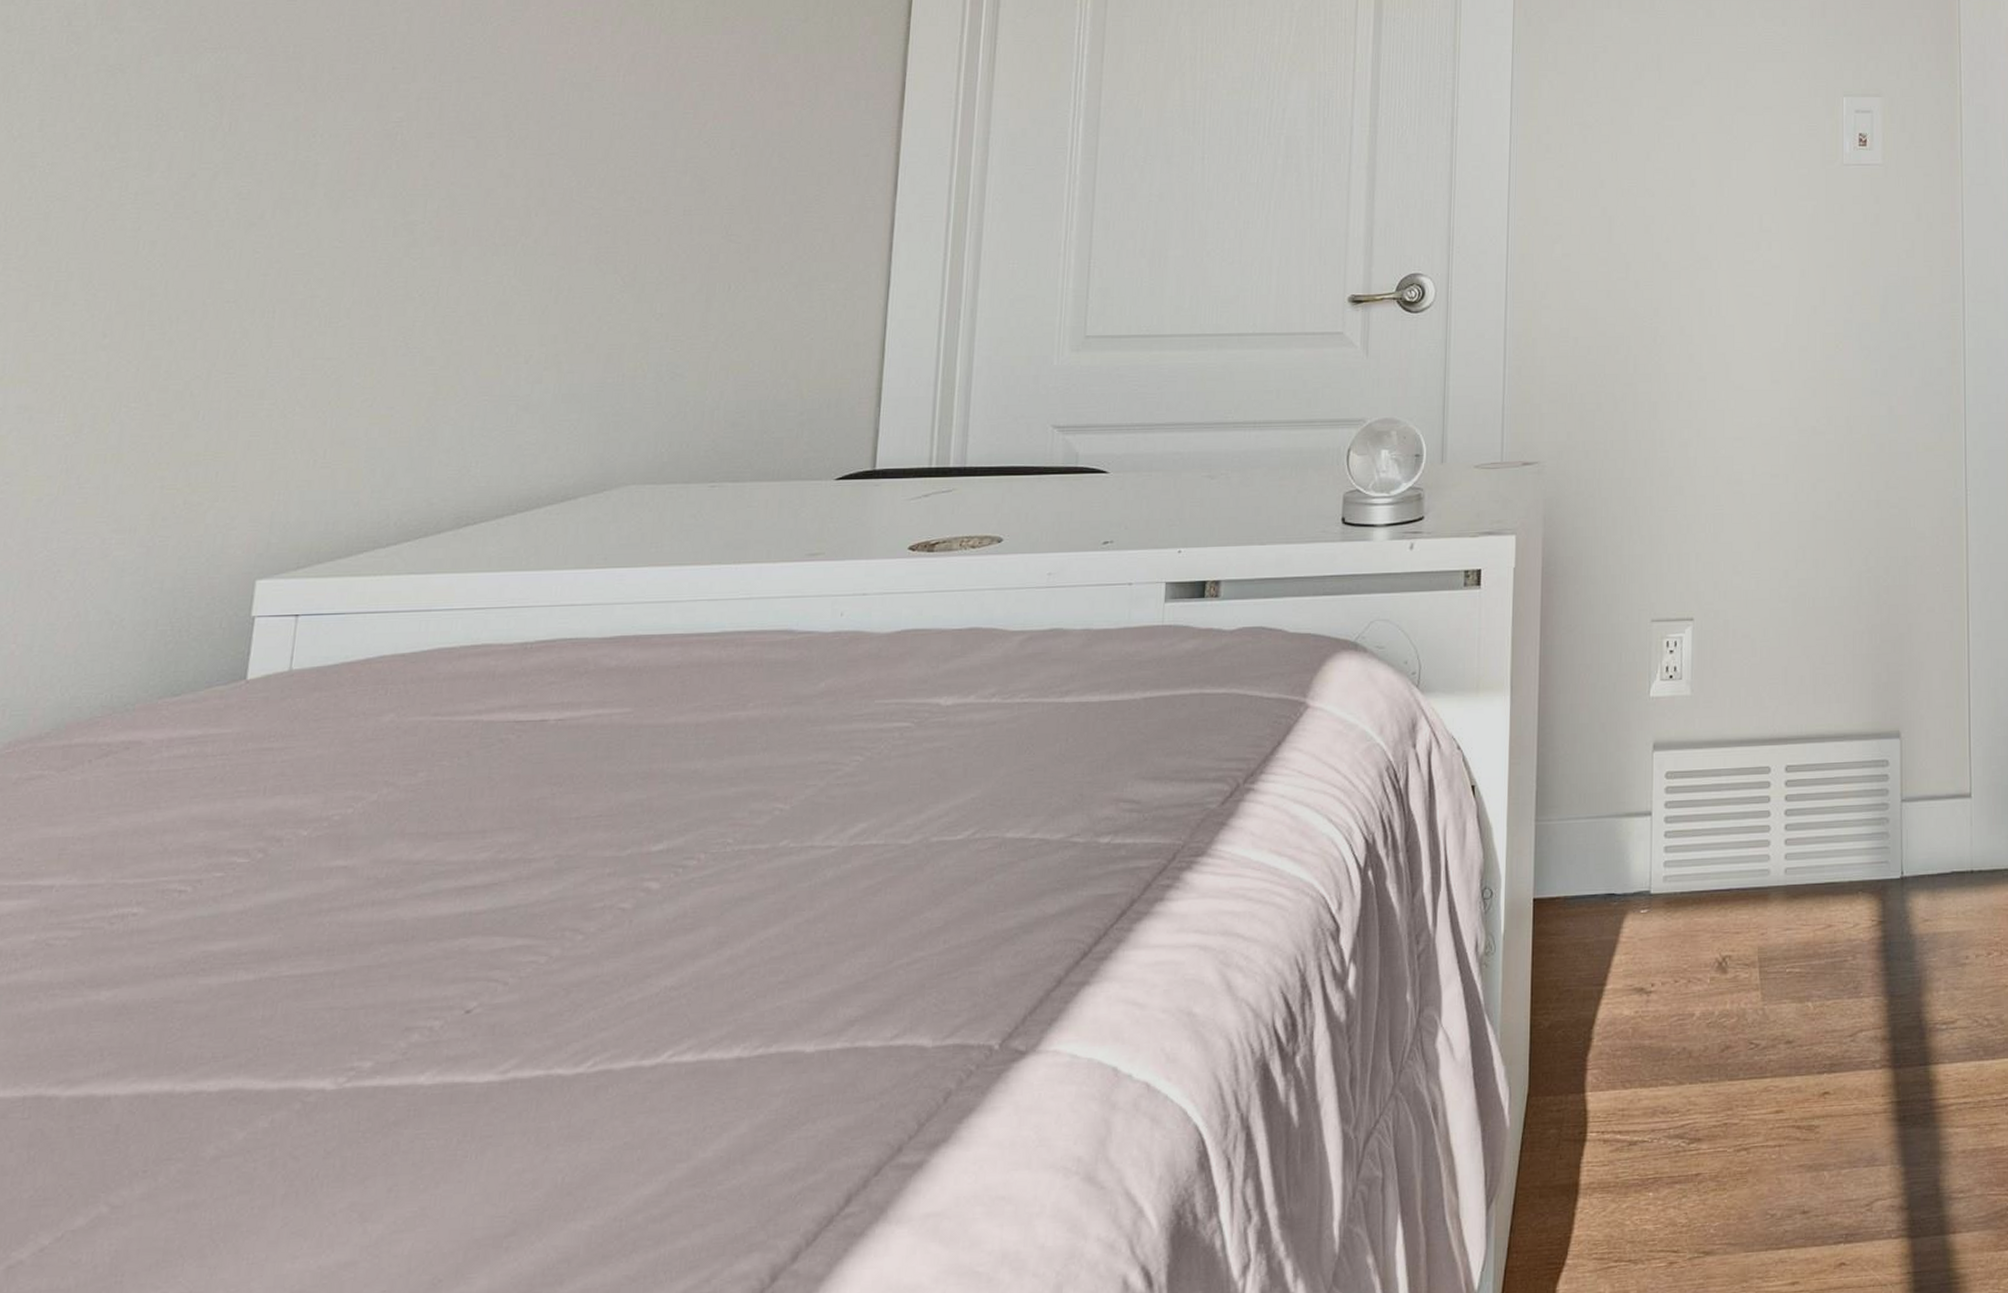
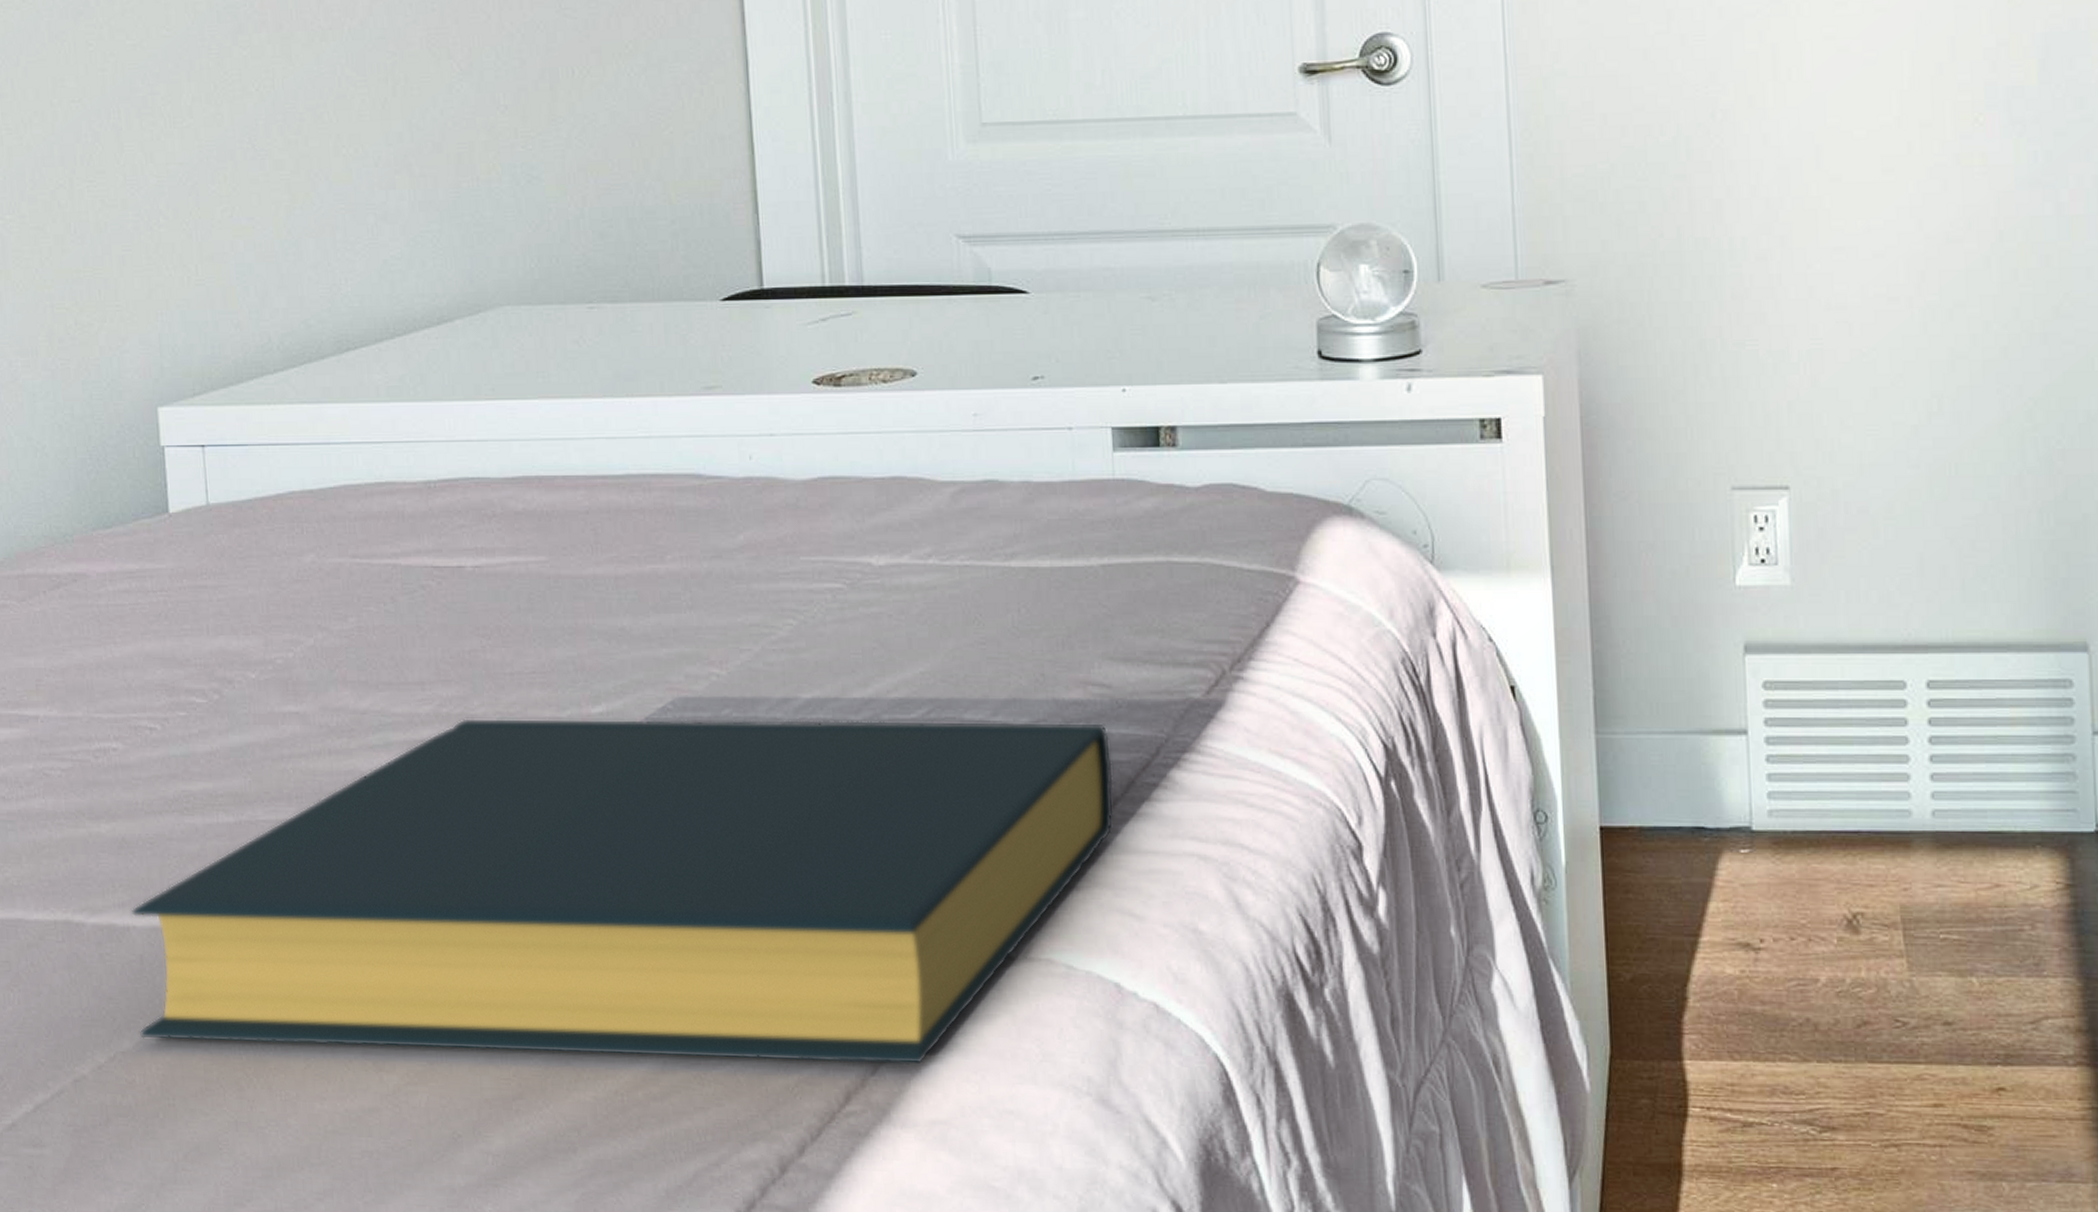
hardback book: none [97,834,1134,1215] -> present [131,717,1115,1065]

